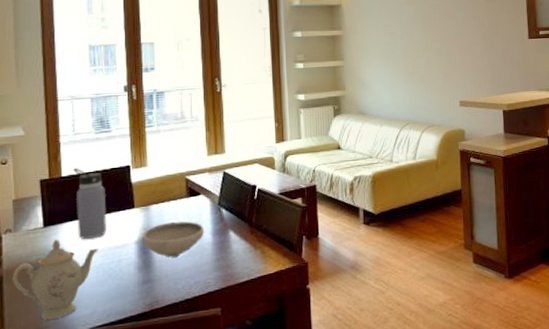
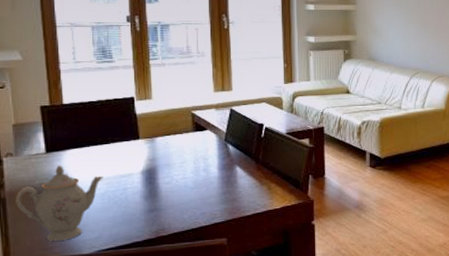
water bottle: present [73,168,106,239] -> none [75,96,111,166]
bowl: present [142,221,204,259] -> none [148,154,210,189]

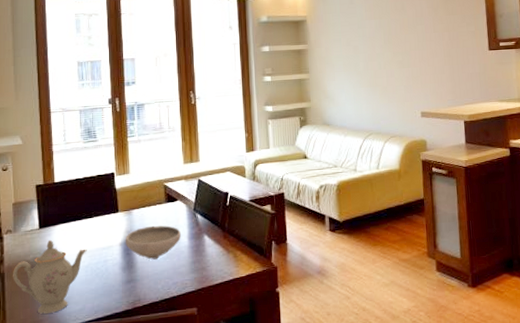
bowl: none [148,154,210,189] -> present [126,225,181,260]

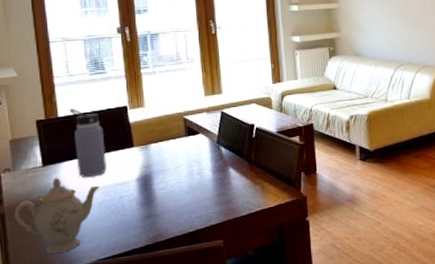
water bottle: none [64,175,94,240] -> present [69,109,107,177]
bowl: present [126,225,181,260] -> none [143,159,204,195]

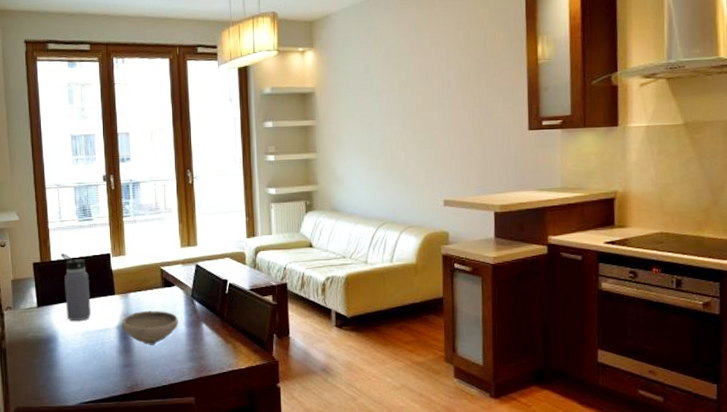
teapot: present [14,178,100,254] -> none [14,320,85,391]
bowl: none [143,159,204,195] -> present [122,310,178,345]

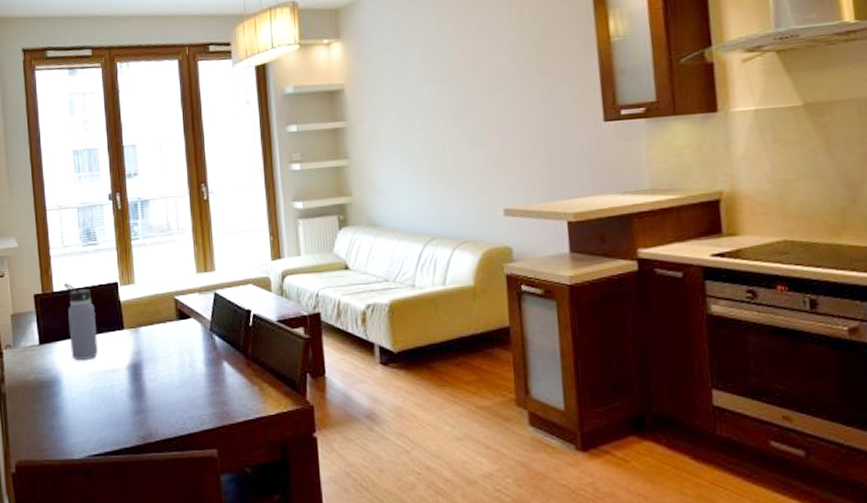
bowl: present [122,310,178,345] -> none [133,347,196,388]

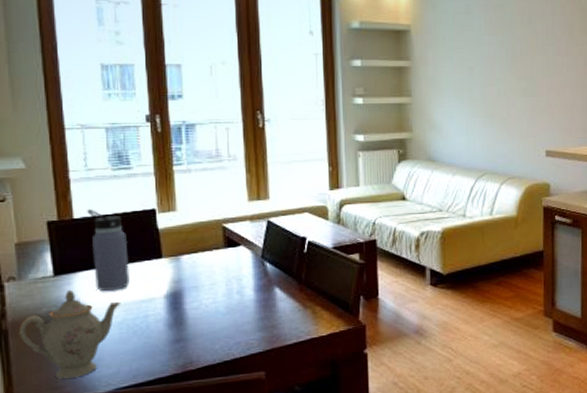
teapot: none [14,359,91,442] -> present [19,291,121,379]

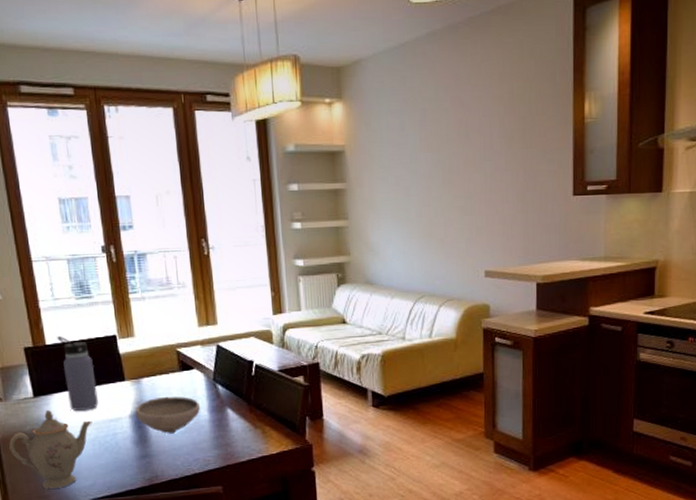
bowl: none [172,274,245,316] -> present [136,396,200,434]

